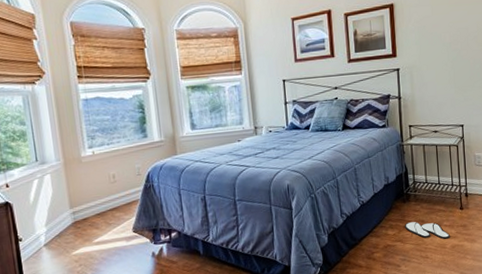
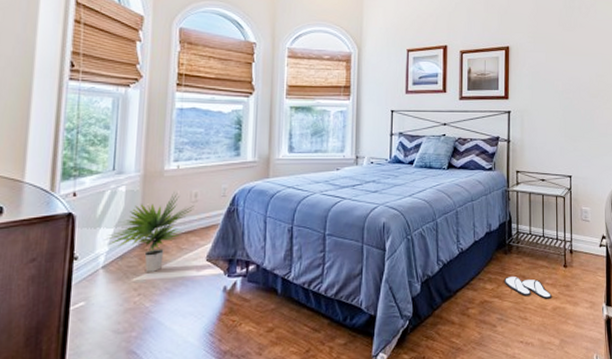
plant: none [40,175,115,246] -> present [103,192,195,272]

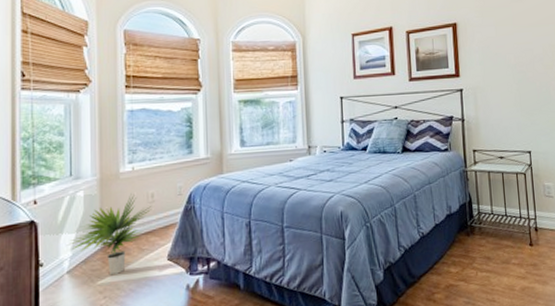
slippers: present [505,277,551,299] -> none [469,258,519,280]

